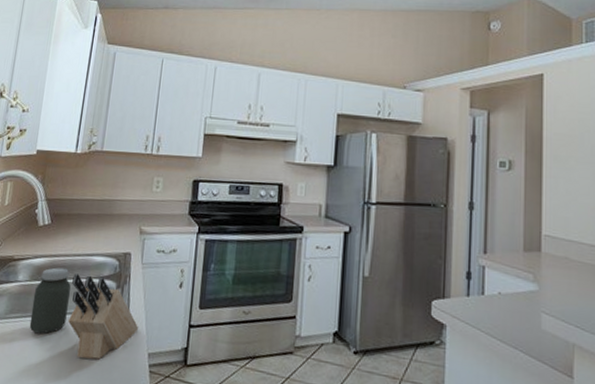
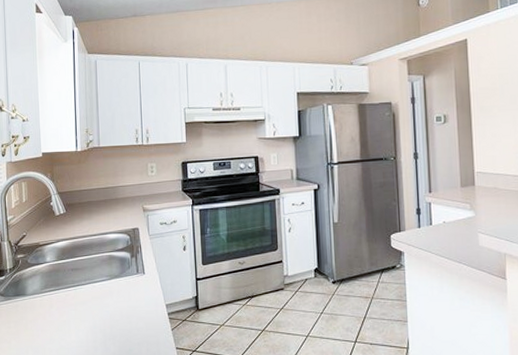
jar: present [29,267,71,334] -> none [62,247,93,301]
knife block: present [68,274,139,360] -> none [93,250,155,316]

